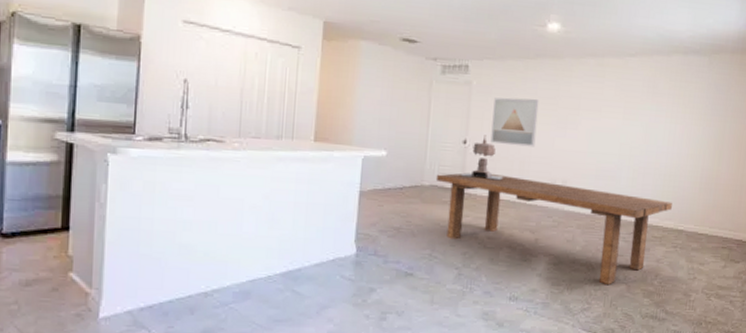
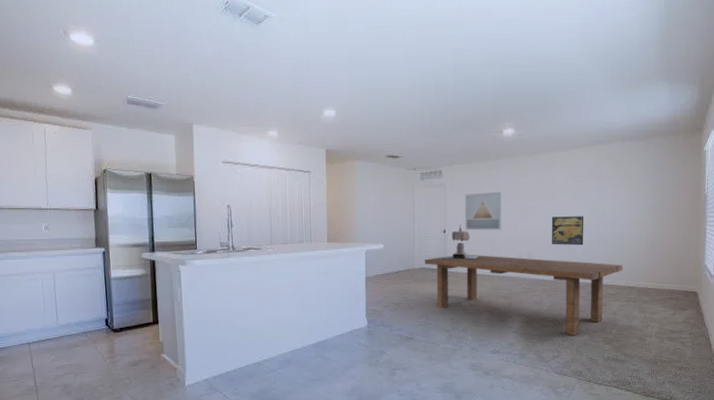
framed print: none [592,136,633,175] -> present [551,216,584,246]

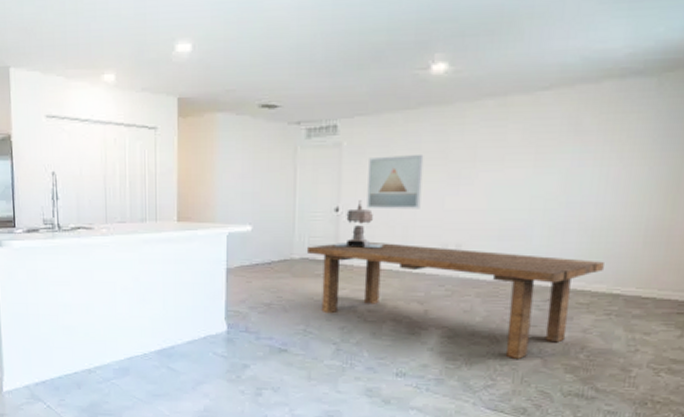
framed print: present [551,216,584,246] -> none [494,190,549,233]

